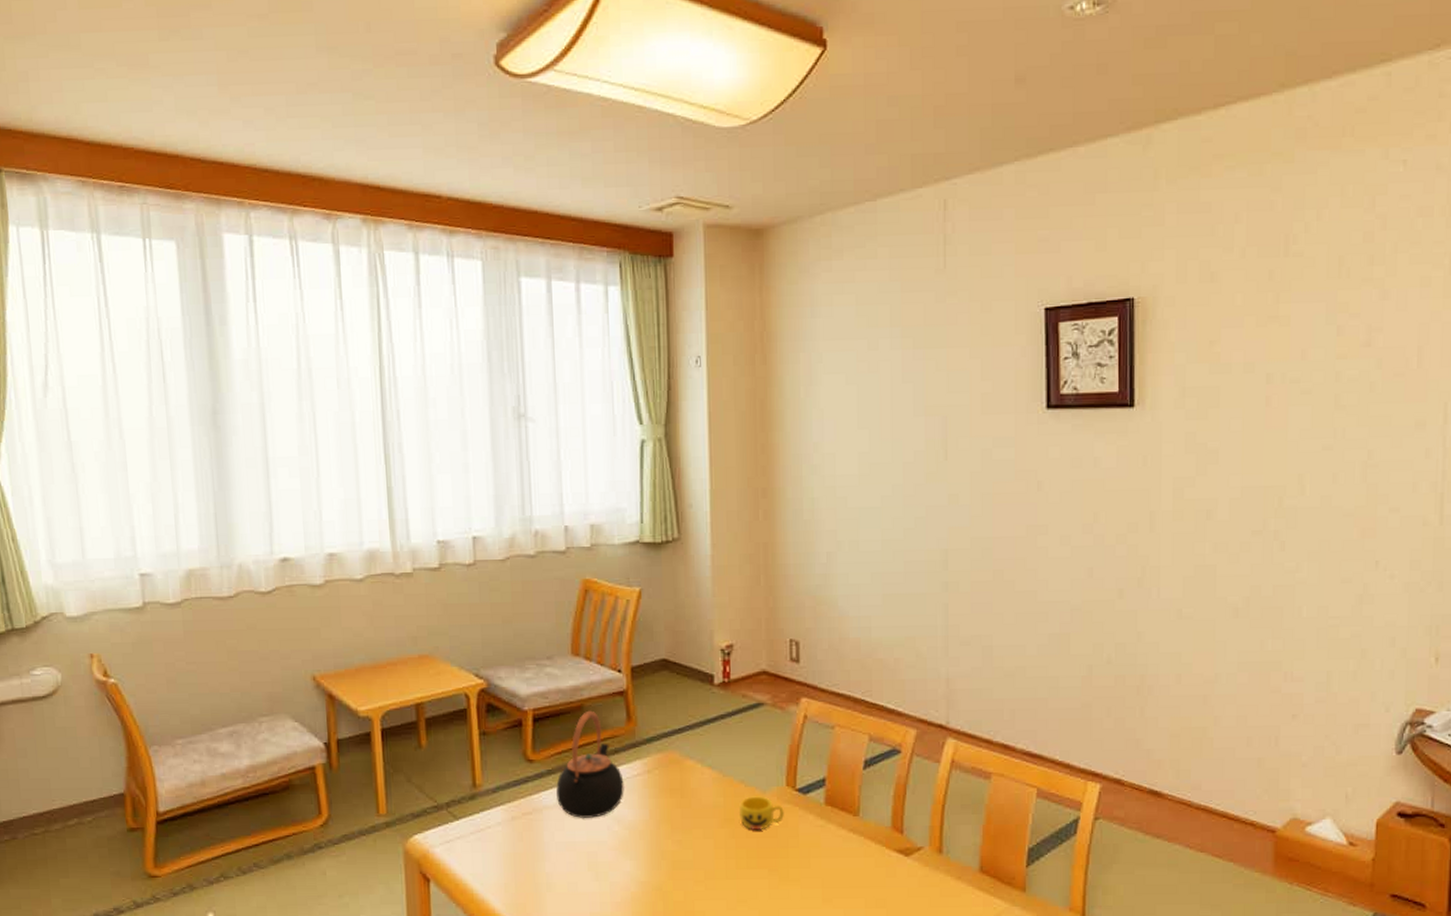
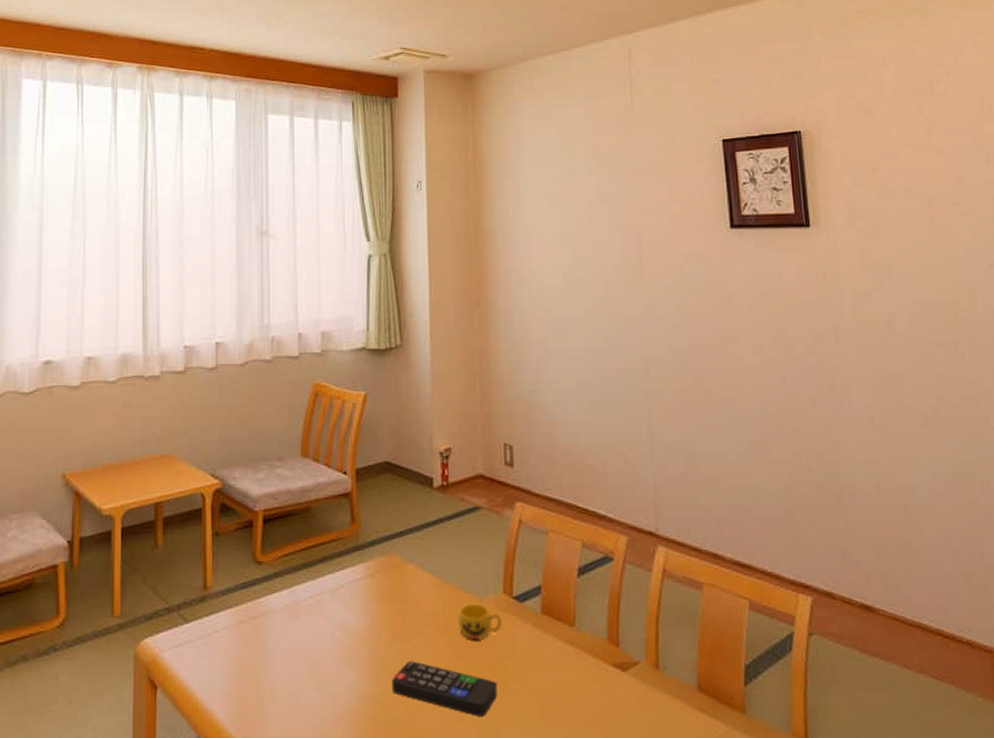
teapot: present [556,710,624,819] -> none [283,512,347,625]
remote control: none [671,851,779,900] -> present [391,661,498,716]

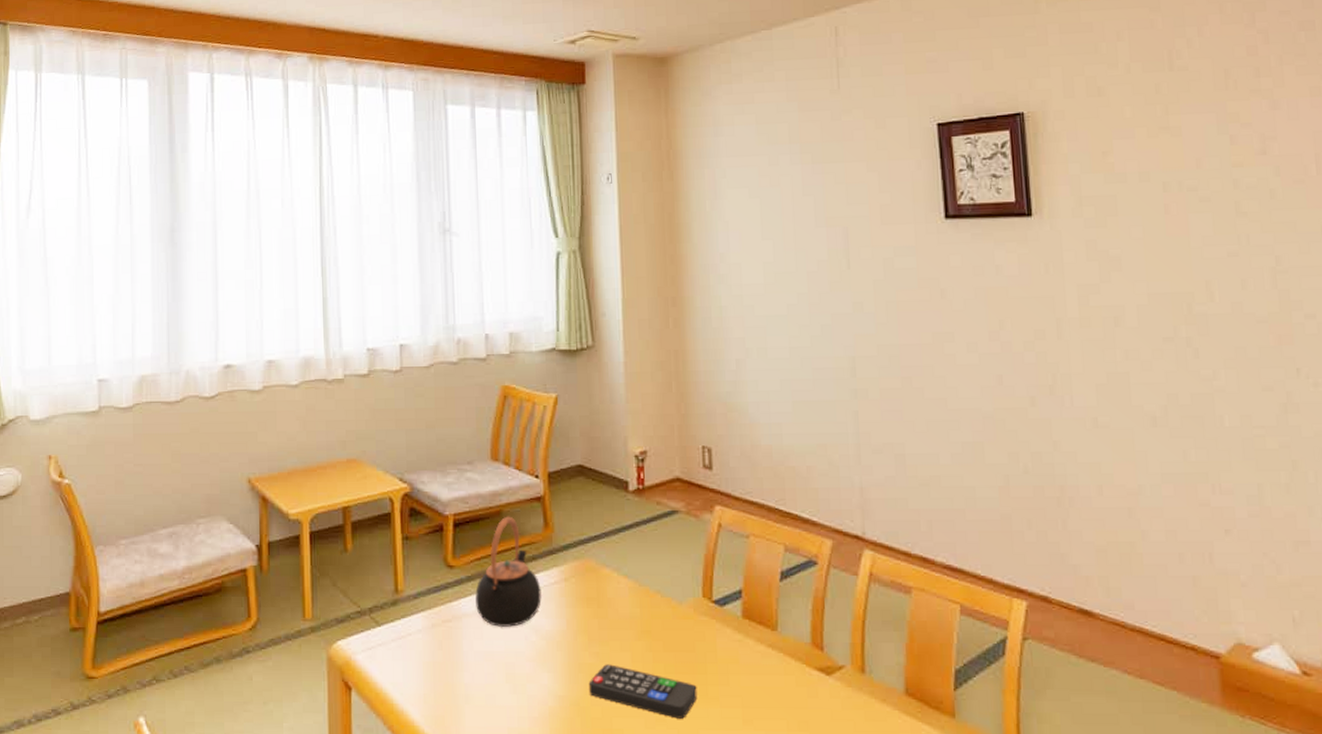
teapot: none [283,512,347,625] -> present [475,516,542,628]
cup: present [458,603,502,641] -> none [656,607,701,644]

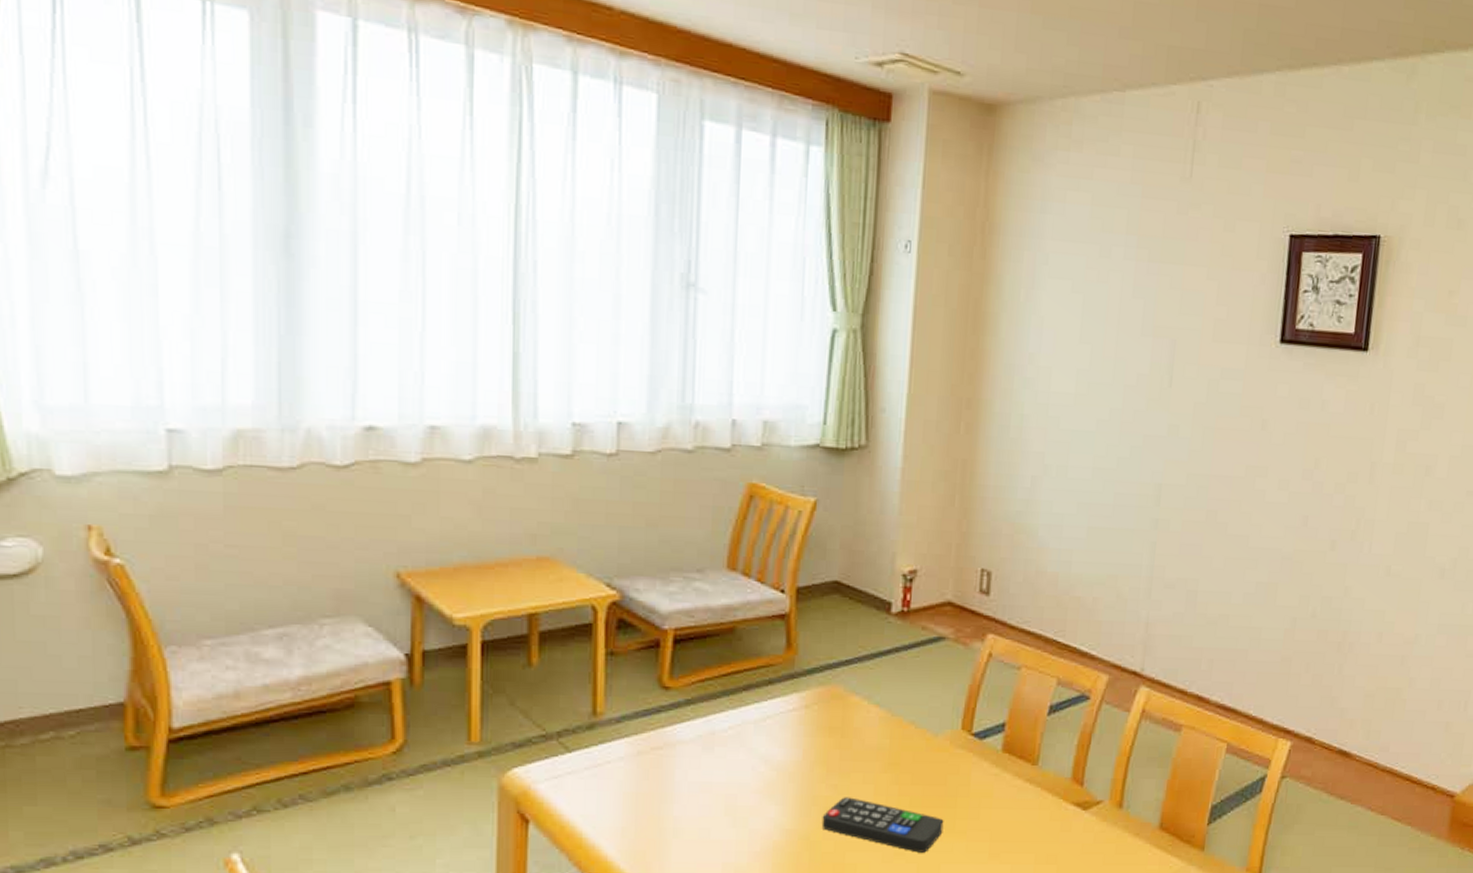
teapot: present [475,516,542,628] -> none [694,634,776,757]

